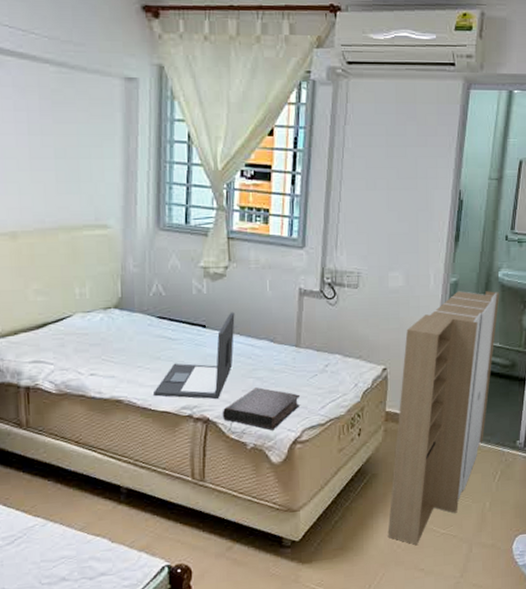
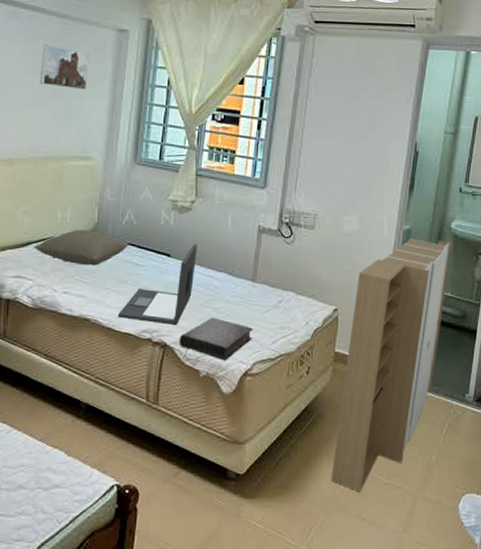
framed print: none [37,98,96,149] -> present [39,45,90,90]
pillow: none [50,305,159,344] -> present [33,229,129,266]

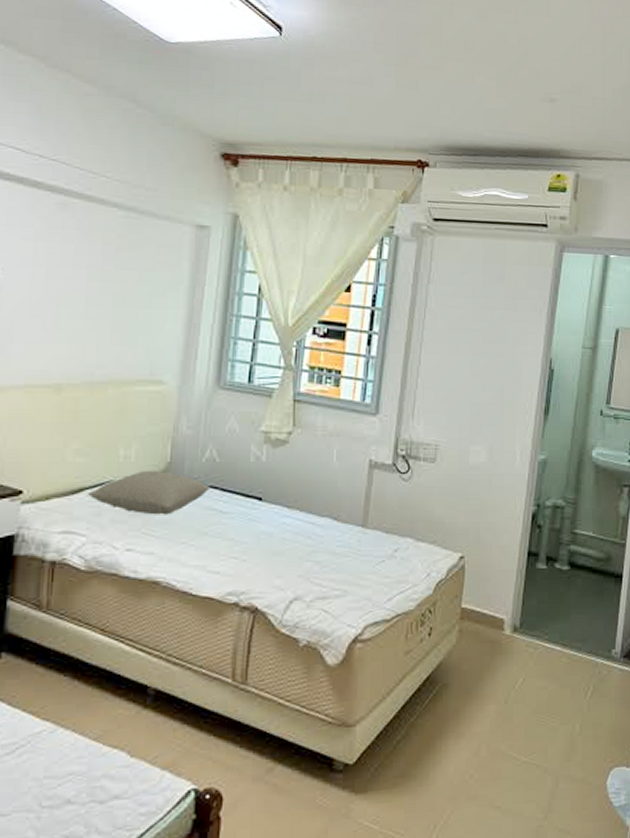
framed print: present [39,45,90,90] -> none [96,243,162,298]
laptop: present [118,243,198,325] -> none [196,483,296,584]
book: present [178,317,254,361] -> none [272,573,365,625]
storage cabinet: present [331,239,452,492] -> none [458,470,594,775]

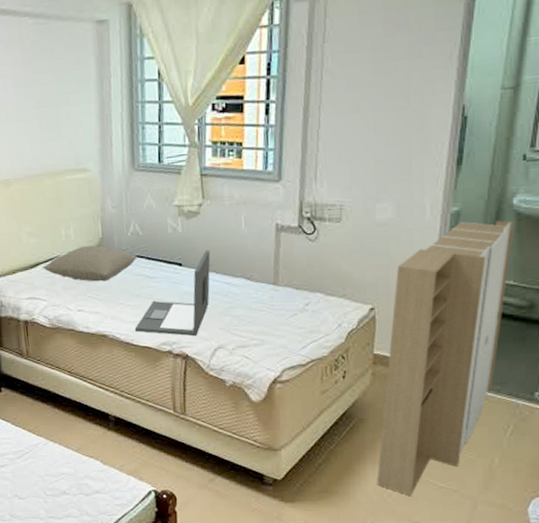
laptop: none [196,483,296,584] -> present [135,250,211,336]
storage cabinet: none [458,470,594,775] -> present [376,220,515,496]

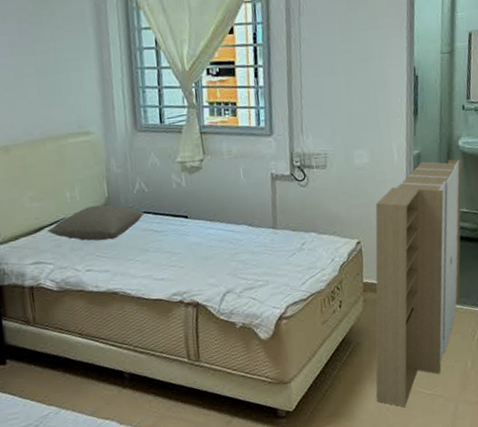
laptop: present [135,250,211,336] -> none [145,201,216,286]

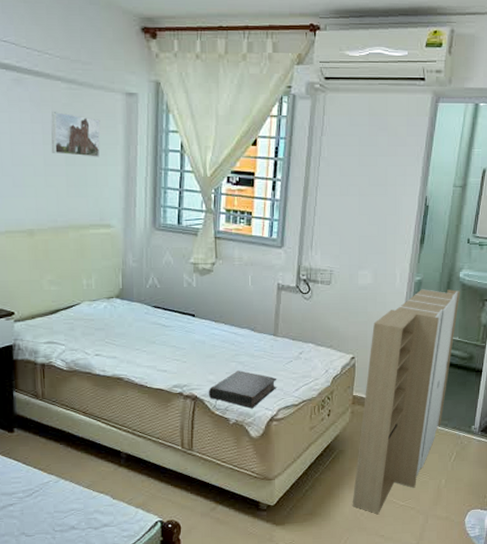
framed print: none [17,21,72,65] -> present [51,112,101,157]
pillow: present [46,205,144,241] -> none [61,295,155,329]
book: none [210,269,282,309] -> present [208,370,277,409]

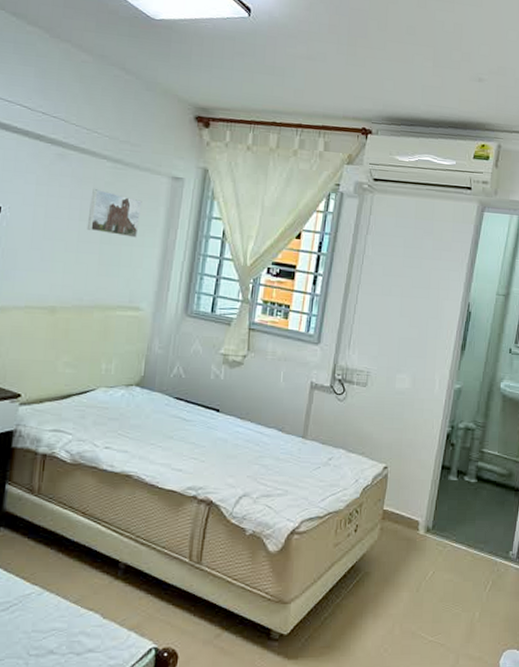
book: present [208,370,277,409] -> none [225,474,303,519]
storage cabinet: present [352,289,461,514] -> none [375,398,501,650]

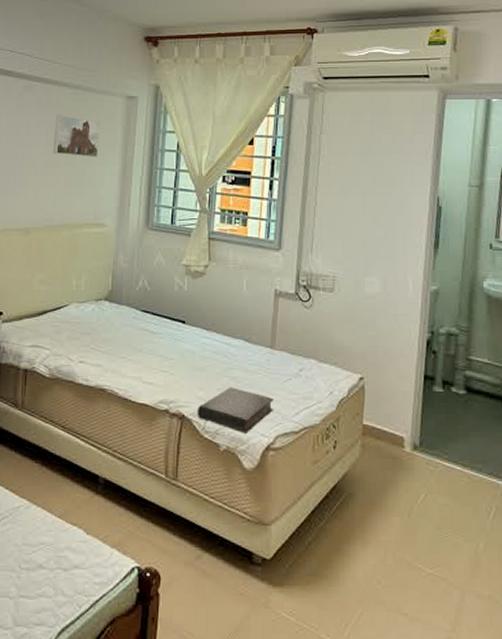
book: none [225,474,303,519] -> present [197,387,274,434]

